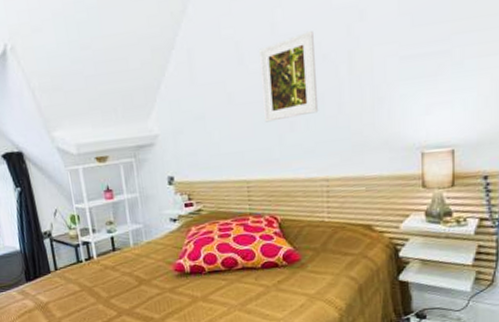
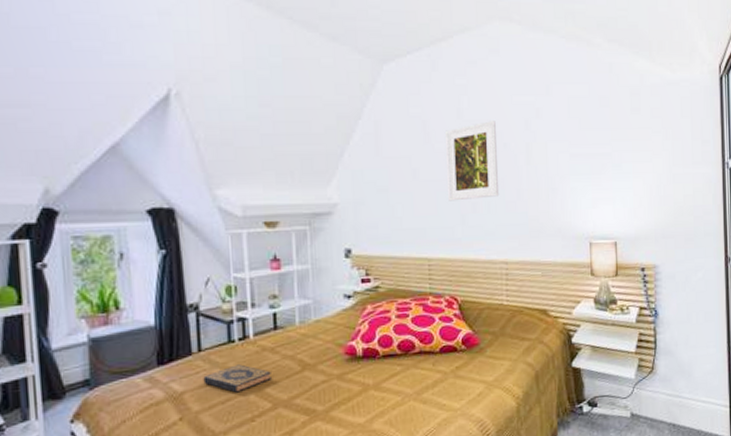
hardback book: none [61,280,115,303] -> present [203,364,271,393]

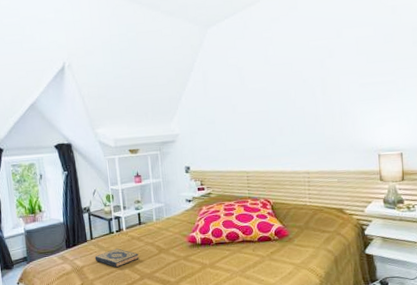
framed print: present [446,121,500,201] -> none [256,63,301,128]

